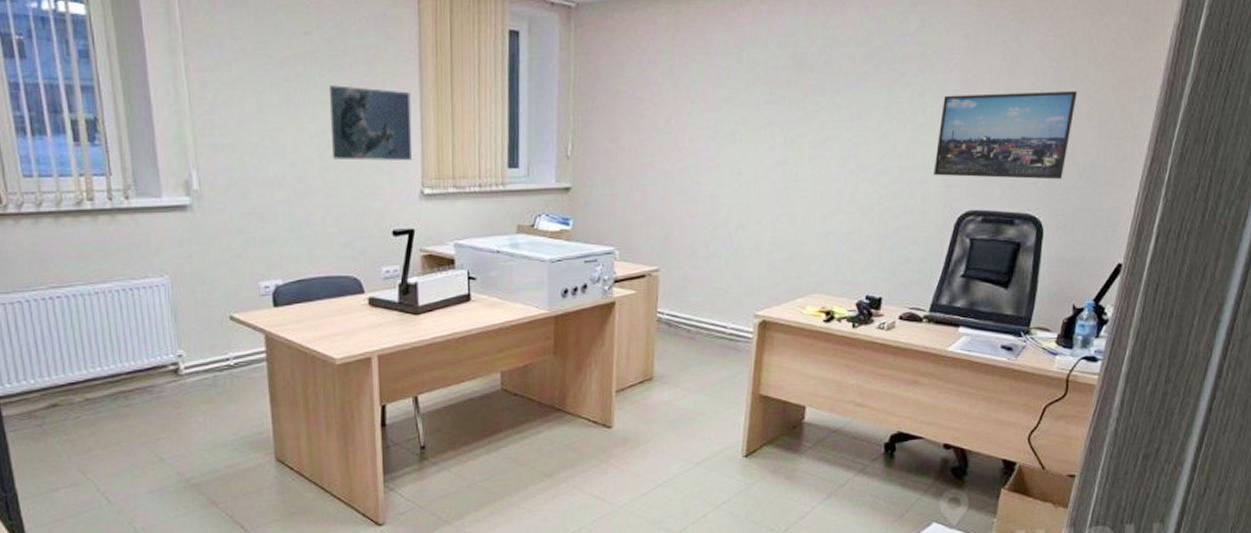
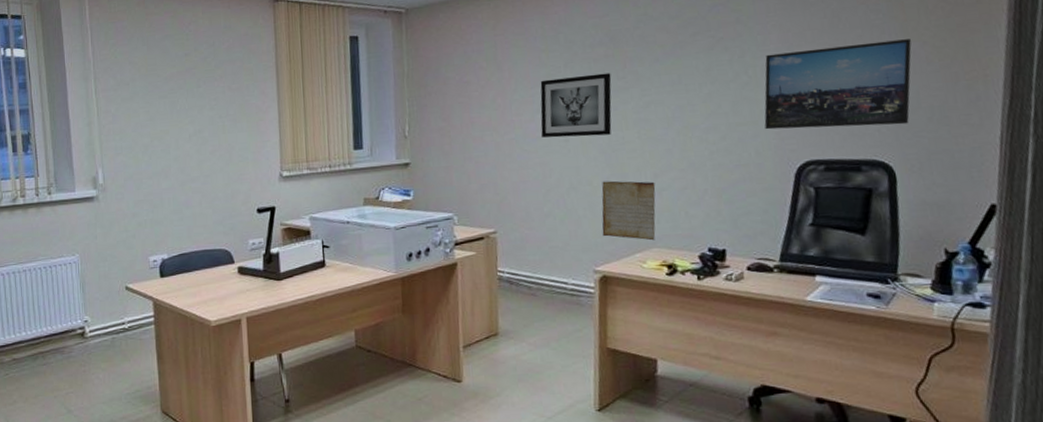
map: present [328,85,412,162] -> none [204,93,272,153]
wall art: none [714,101,792,171] -> present [540,73,612,138]
periodic table: none [766,220,823,286] -> present [602,180,656,241]

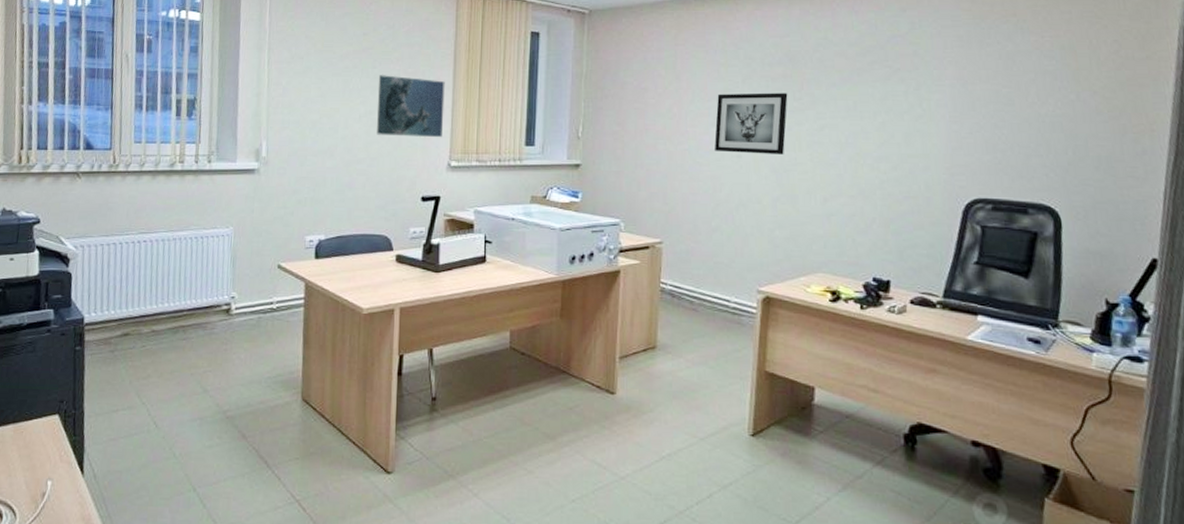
map: none [204,93,272,153] -> present [376,75,445,138]
periodic table: present [602,180,656,241] -> none [768,200,825,265]
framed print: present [764,39,912,130] -> none [935,87,1083,171]

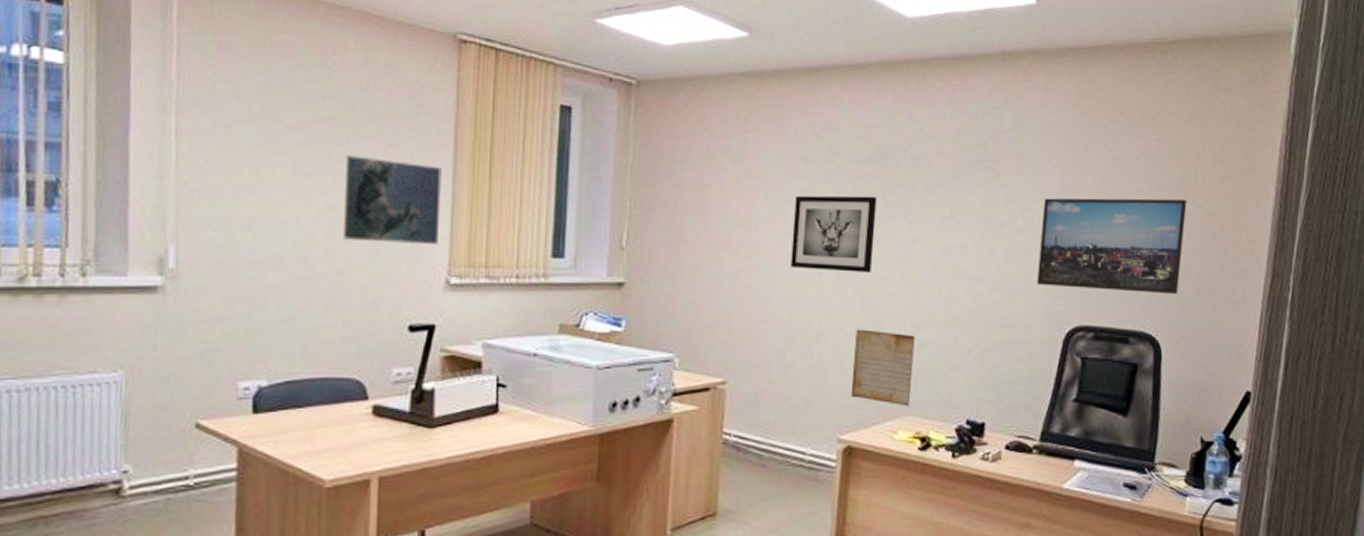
periodic table: none [768,200,825,265] -> present [851,329,915,407]
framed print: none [935,87,1083,171] -> present [1037,198,1188,295]

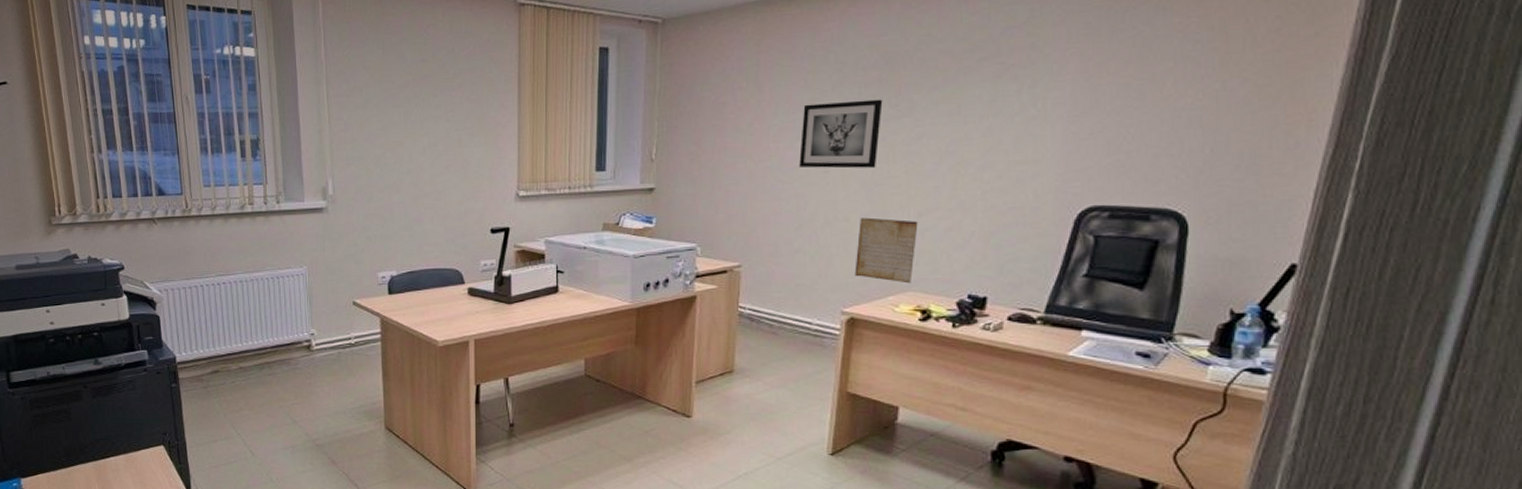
map: present [342,155,442,246] -> none [440,103,510,168]
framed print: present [1037,198,1188,295] -> none [1048,74,1231,171]

